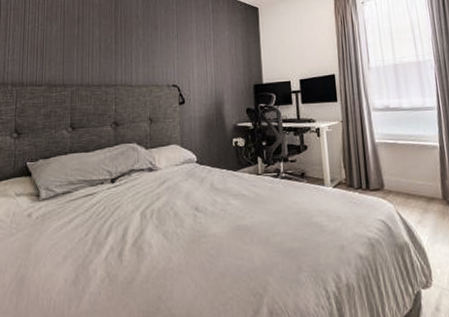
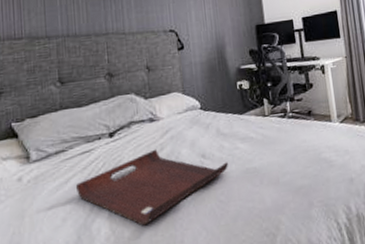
serving tray: none [77,198,220,272] -> present [75,149,228,226]

